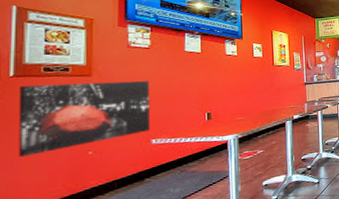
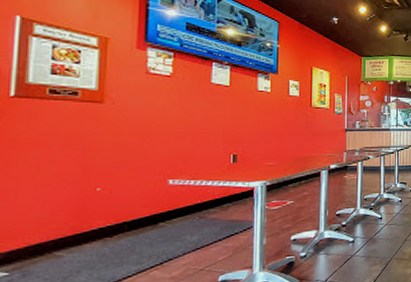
wall art: present [18,80,150,157] -> none [17,107,169,188]

